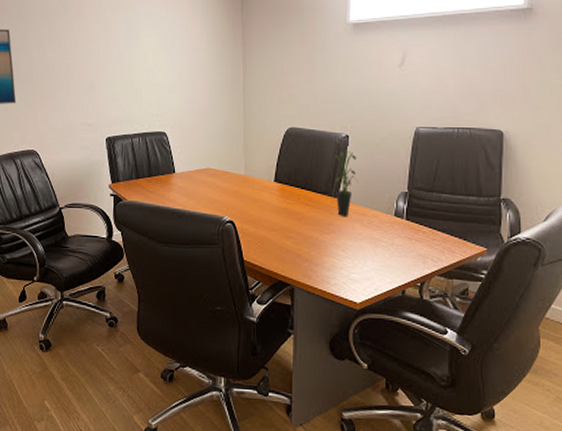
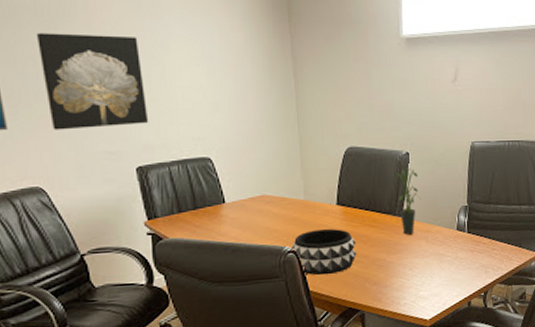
wall art: none [41,25,119,105] -> present [36,32,149,130]
decorative bowl: none [229,203,291,247] -> present [290,228,357,276]

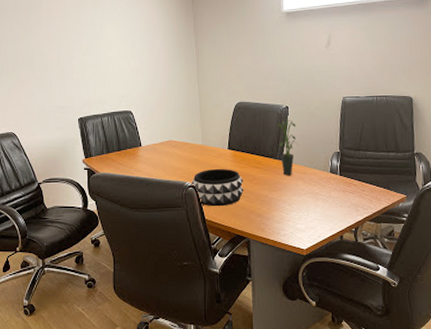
wall art: present [36,32,149,130] -> none [15,21,88,91]

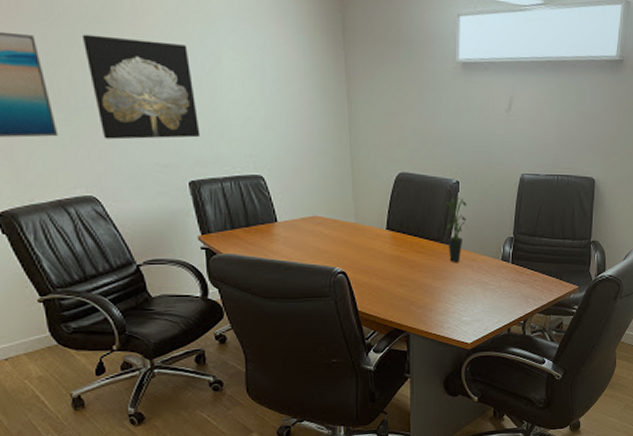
wall art: none [15,21,88,91] -> present [81,34,201,140]
decorative bowl: present [190,168,244,207] -> none [340,252,404,297]

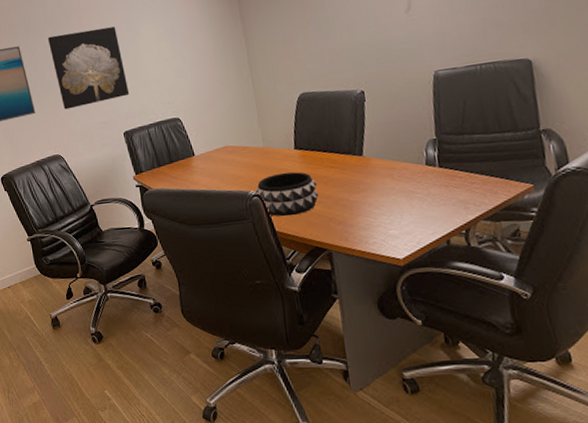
decorative bowl: none [340,252,404,297] -> present [254,172,319,217]
potted plant: present [445,196,469,262] -> none [351,106,382,174]

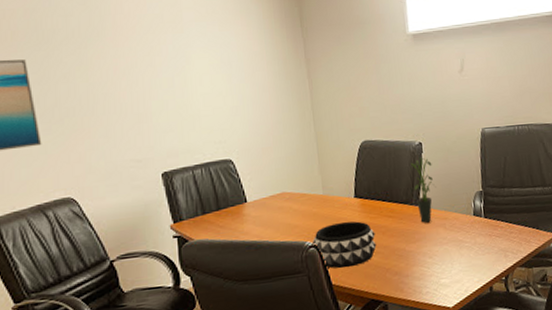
wall art: present [47,26,130,110] -> none [67,50,173,143]
potted plant: none [351,106,382,174] -> present [410,157,436,223]

